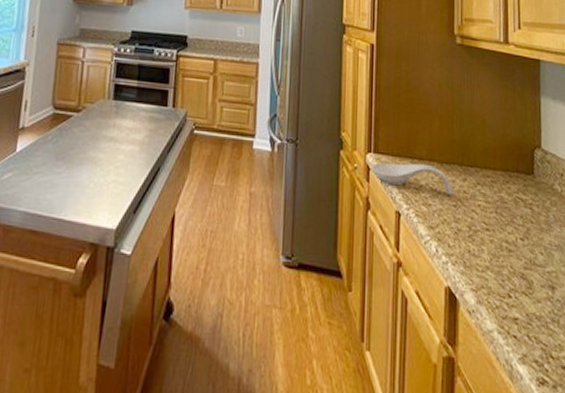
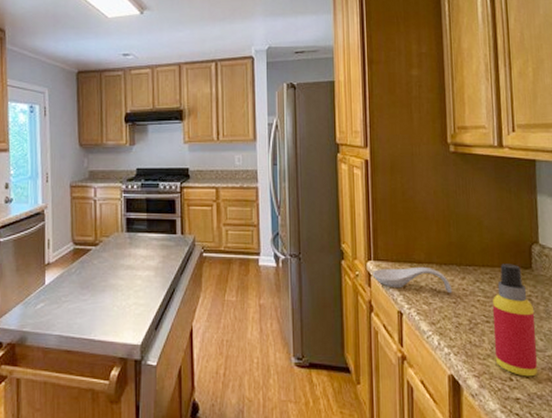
spray bottle: none [492,167,537,295] -> present [492,264,537,377]

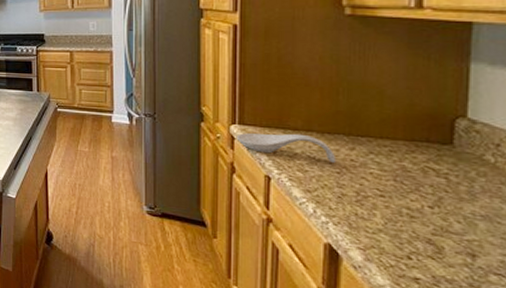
spray bottle: present [492,264,537,377] -> none [389,137,452,259]

